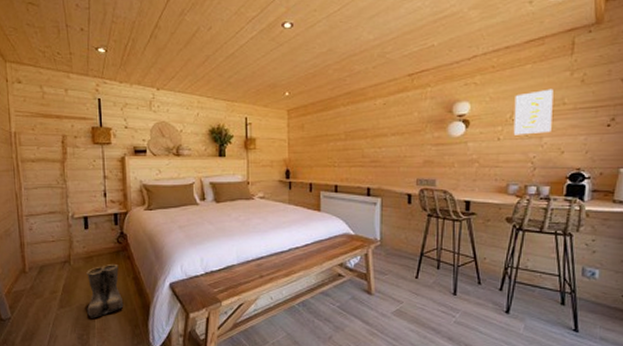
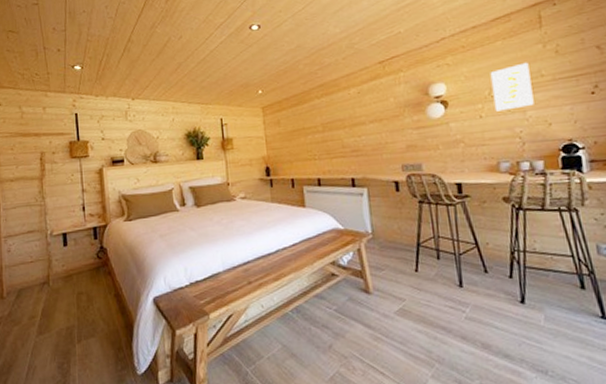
boots: present [87,264,124,318] -> none [66,282,106,344]

